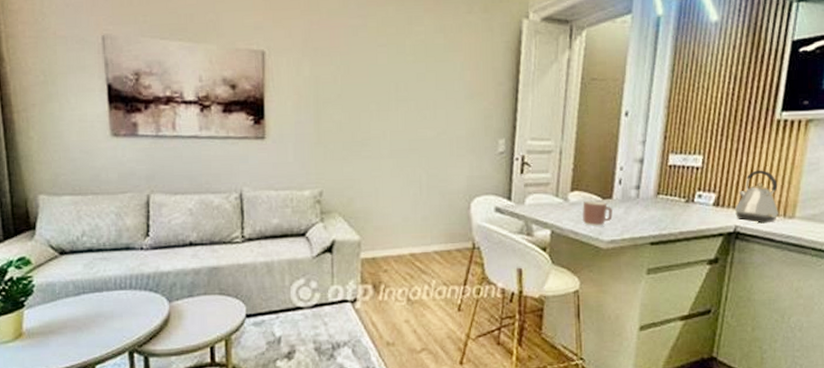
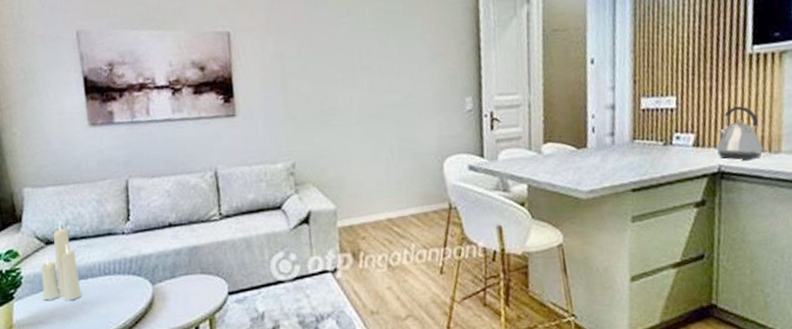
candle: none [54,232,97,313] -> present [40,221,83,301]
mug: present [583,201,613,226] -> none [557,151,590,177]

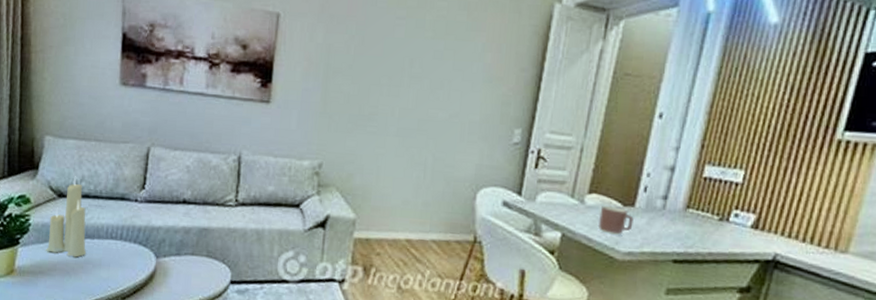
mug: none [557,151,590,177] -> present [599,206,634,235]
kettle: present [716,106,764,161] -> none [776,194,831,256]

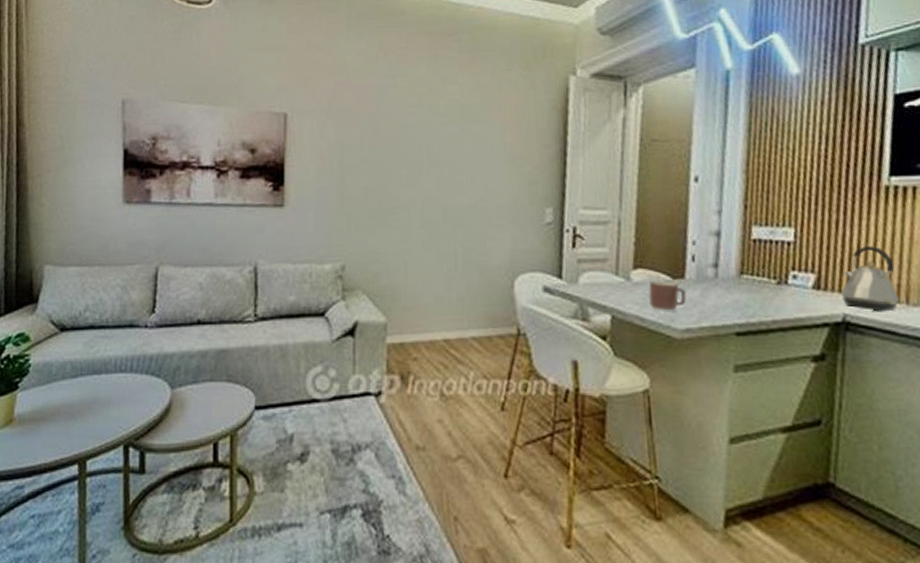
candle: present [46,176,87,258] -> none [48,306,94,397]
kettle: none [776,194,831,256] -> present [840,246,899,312]

